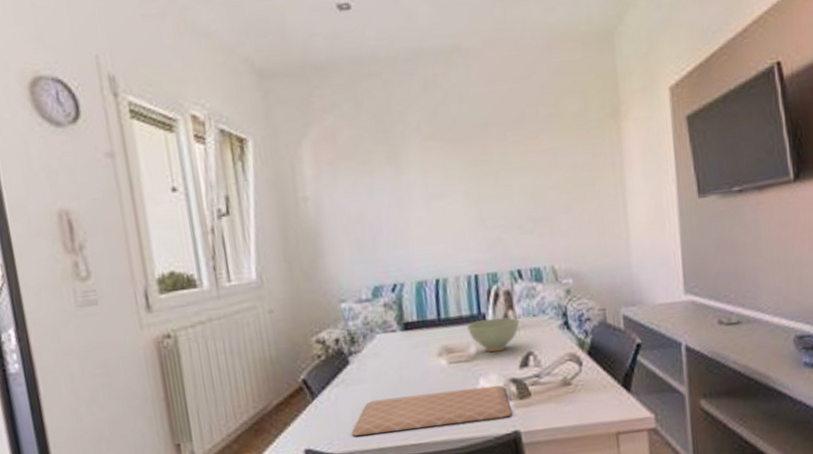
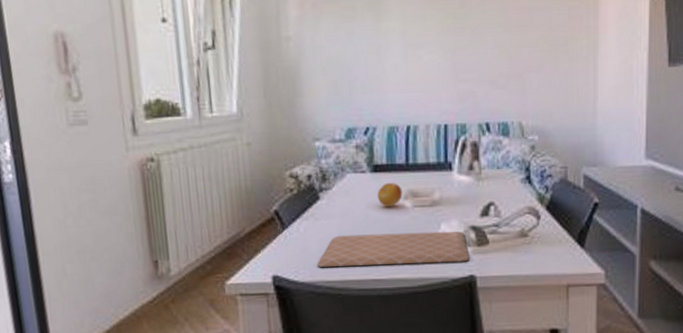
fruit: none [409,339,437,366] -> present [377,182,403,207]
bowl: present [466,317,520,353] -> none [432,167,484,200]

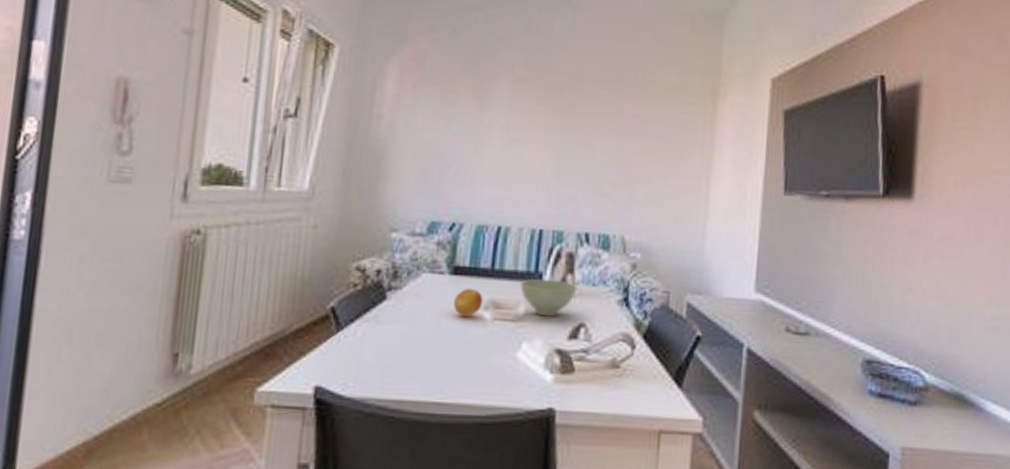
placemat: present [318,231,470,268] -> none [371,345,551,391]
bowl: none [432,167,484,200] -> present [519,278,577,317]

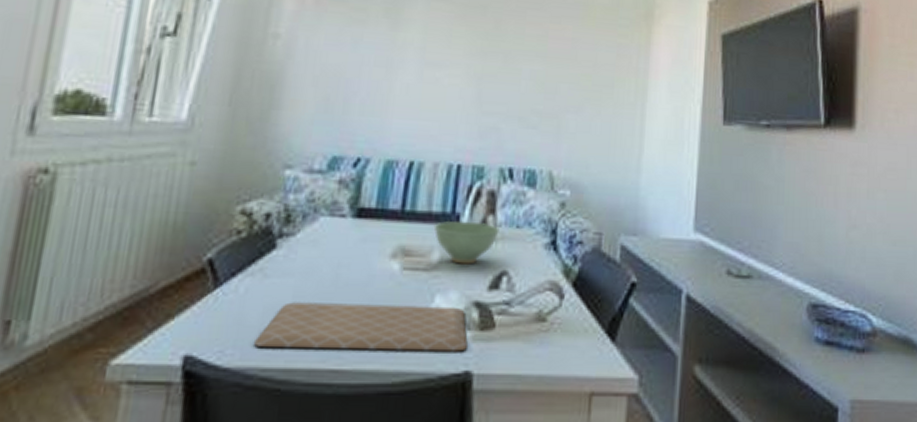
placemat: none [371,345,551,391] -> present [254,302,468,352]
fruit: present [453,288,483,317] -> none [355,233,391,267]

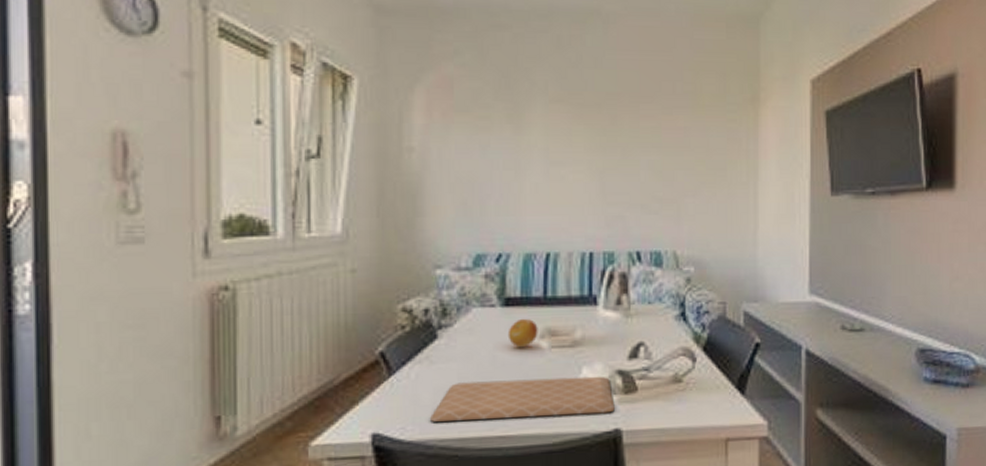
fruit: none [355,233,391,267] -> present [507,318,538,348]
bowl: present [433,220,499,265] -> none [574,301,633,339]

